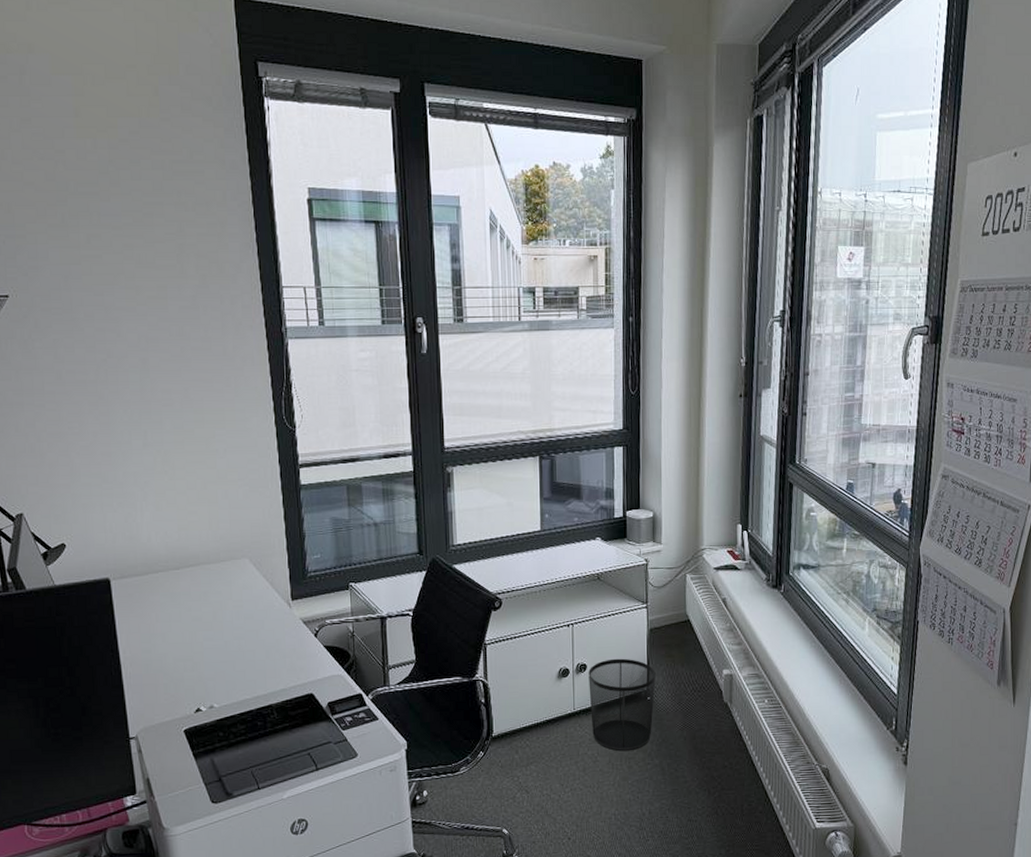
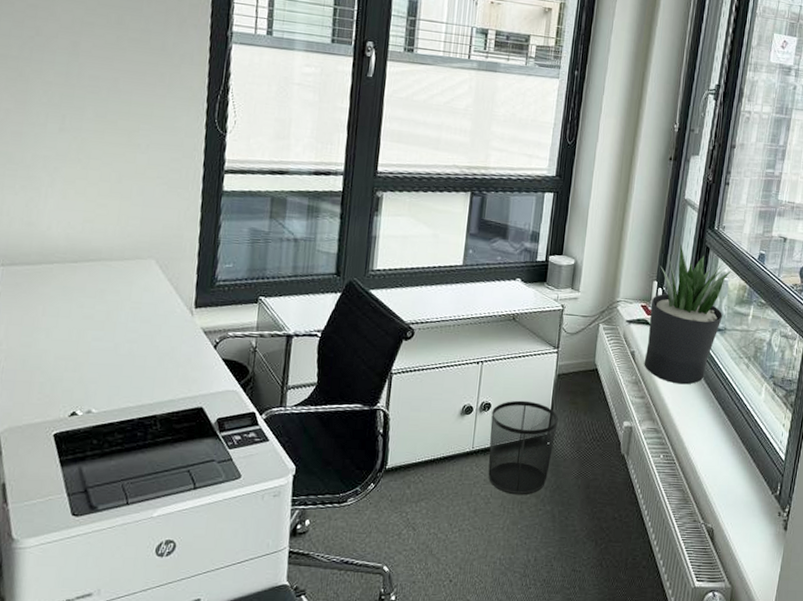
planter: none [737,483,818,627] -> present [644,243,731,385]

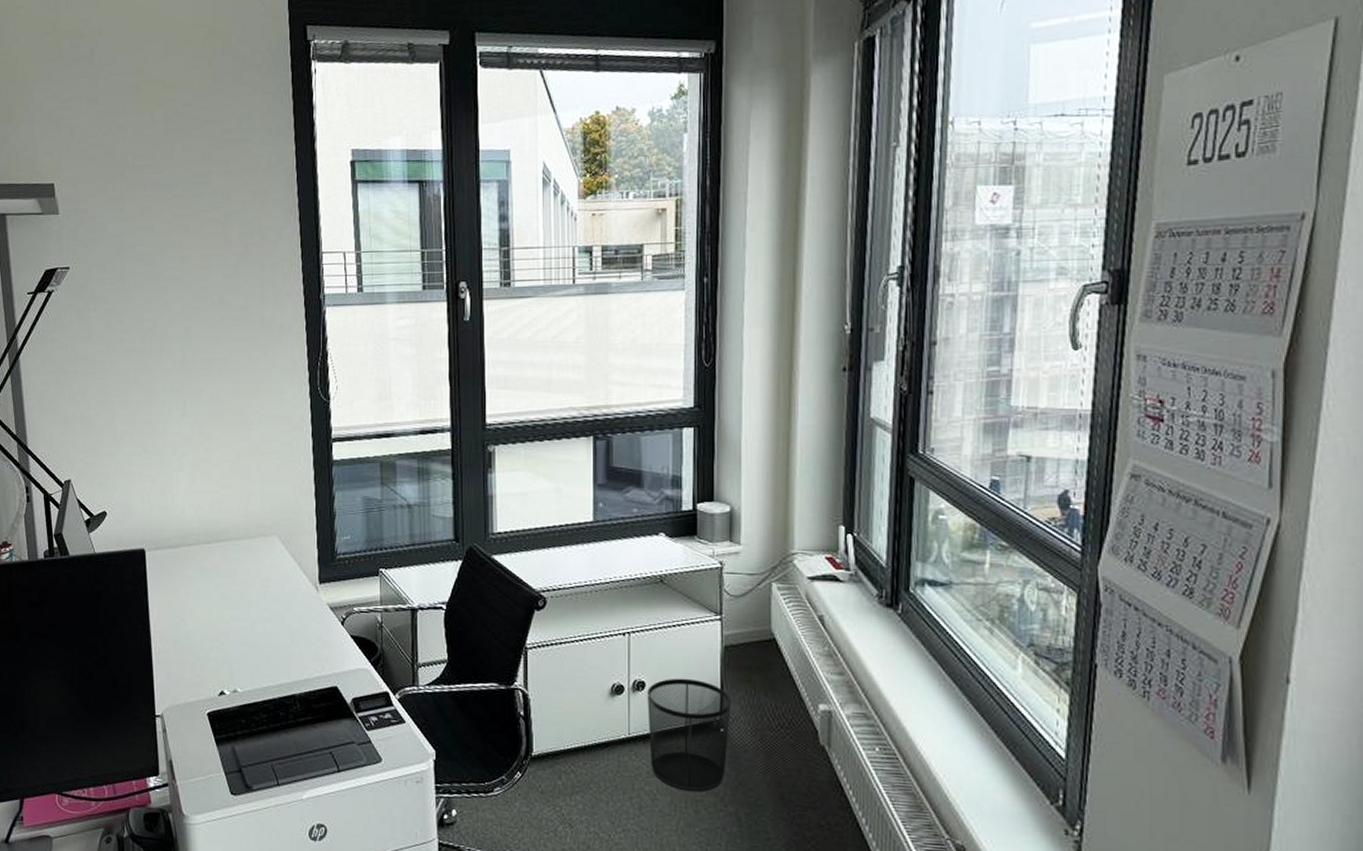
planter: present [644,243,731,385] -> none [838,476,950,657]

